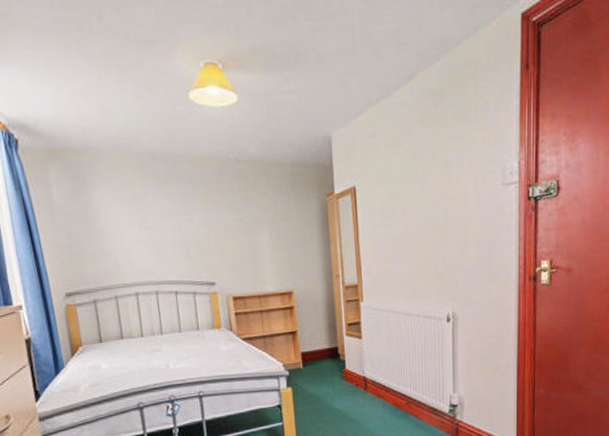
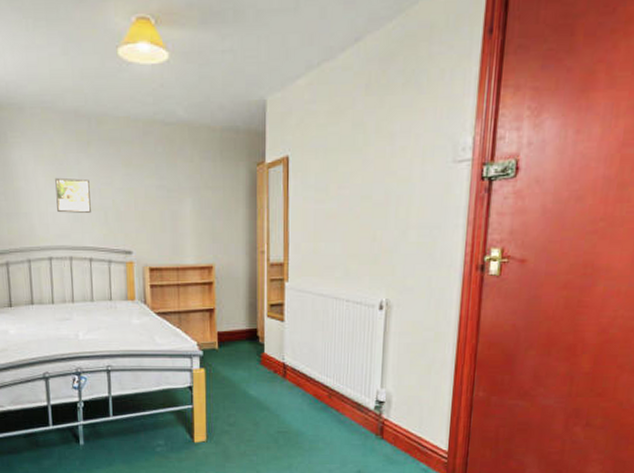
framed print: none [136,216,173,250] -> present [55,177,91,213]

